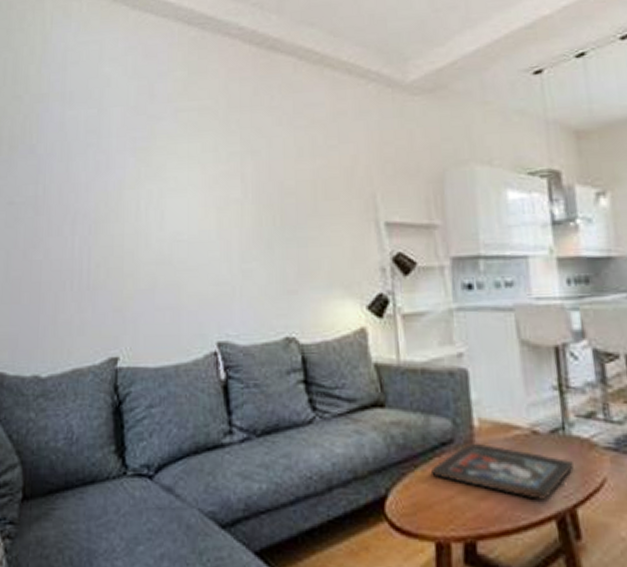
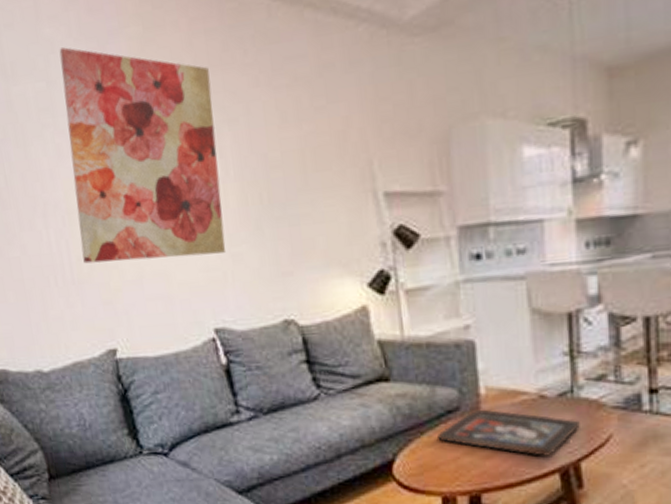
wall art: none [102,83,240,271] -> present [59,47,226,264]

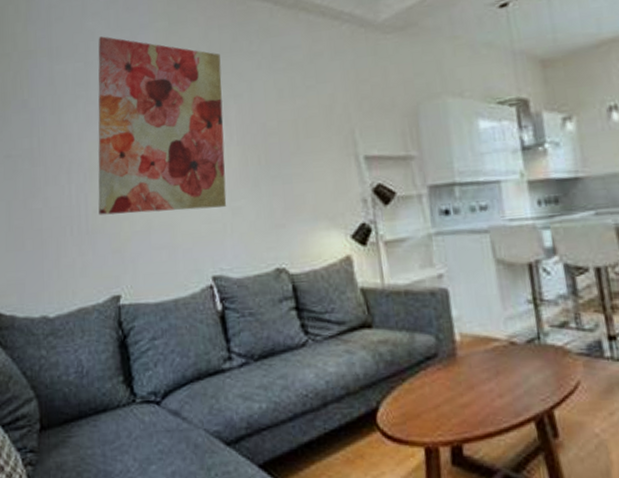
religious icon: present [438,409,581,458] -> none [418,355,551,405]

